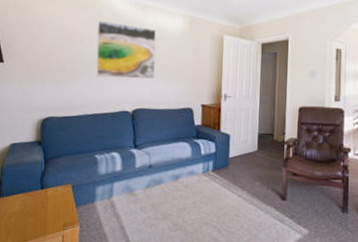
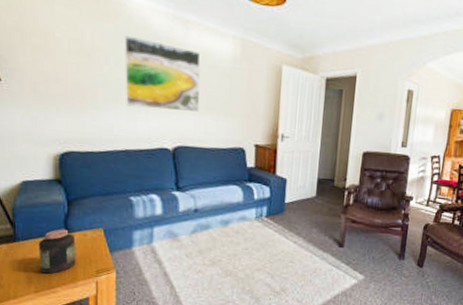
jar: none [17,185,48,227] -> present [38,229,76,274]

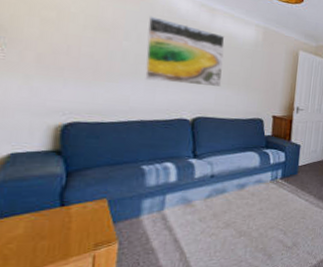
jar: present [38,229,76,274] -> none [21,202,72,253]

